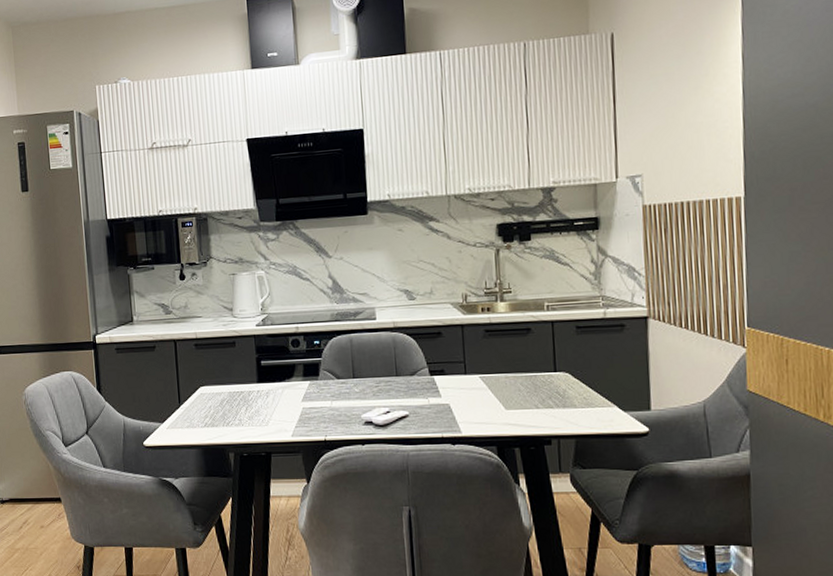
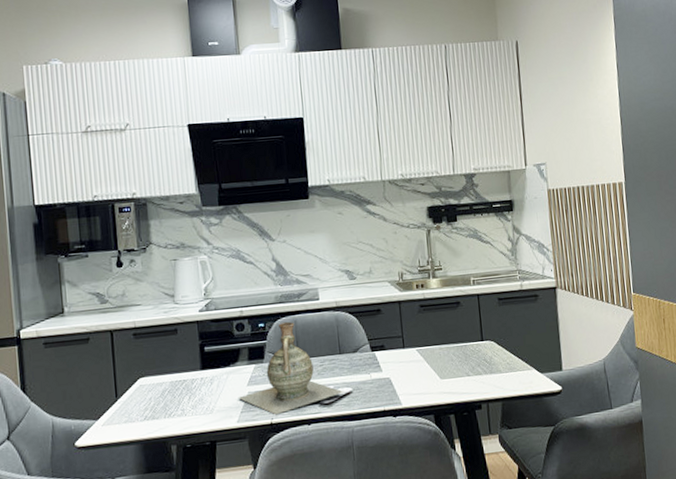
ceramic jug: none [292,340,400,433] -> present [238,321,344,415]

